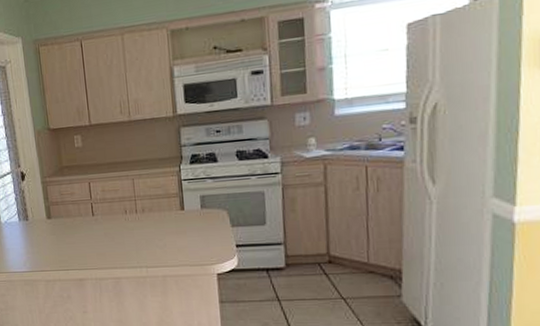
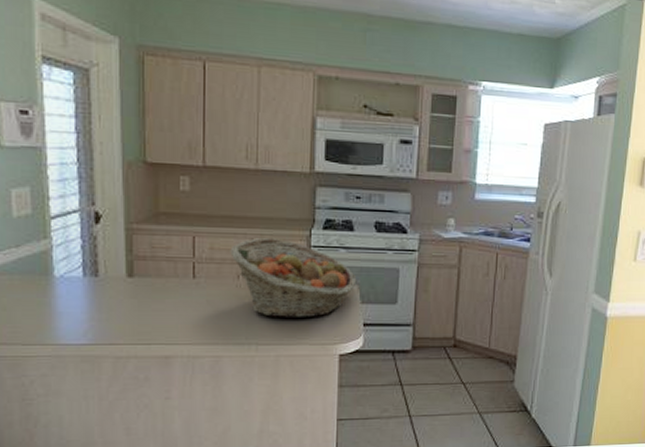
fruit basket: none [117,176,226,244] -> present [230,238,357,319]

